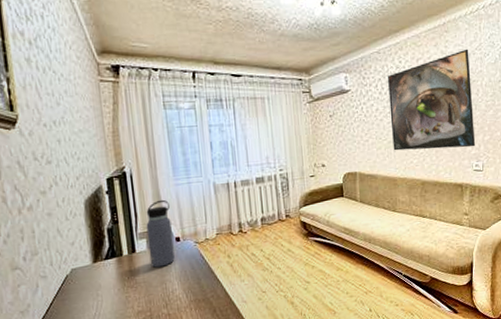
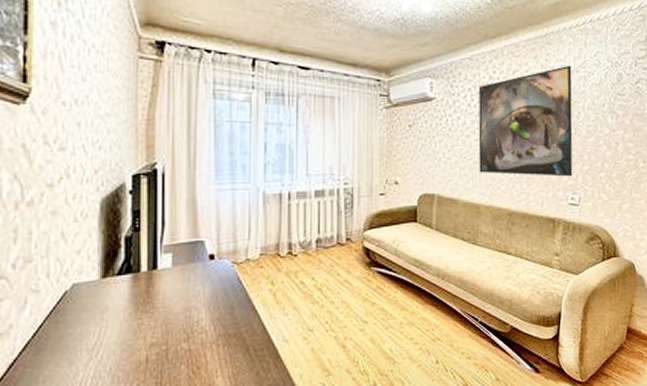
water bottle: present [146,199,175,268] -> none [174,206,206,290]

